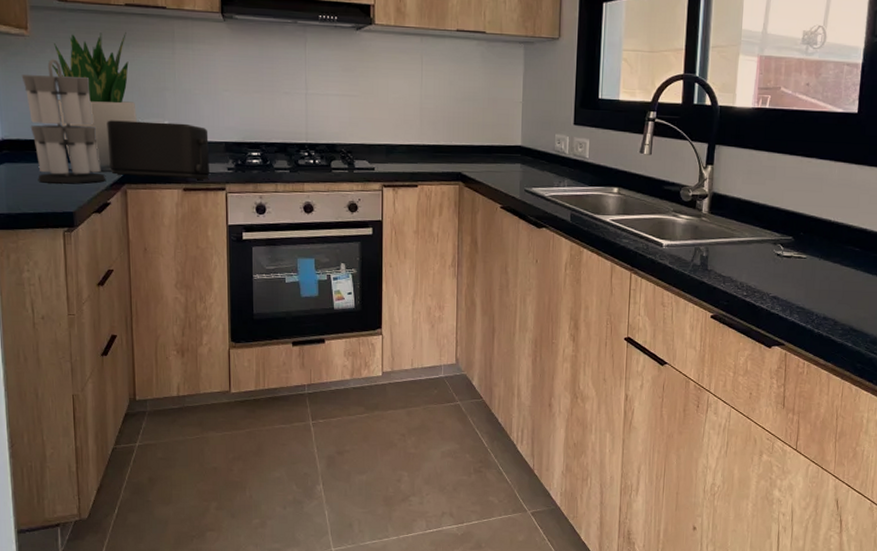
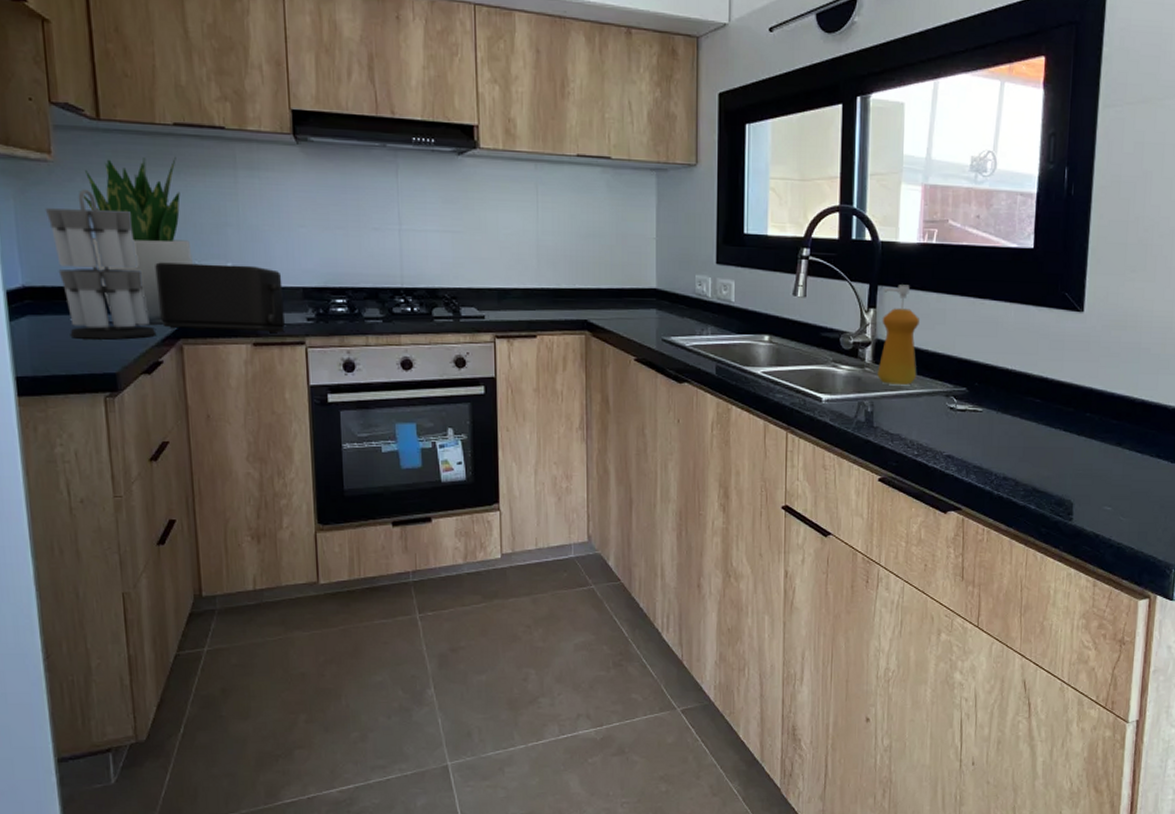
soap dispenser: none [713,144,752,233] -> present [877,284,919,385]

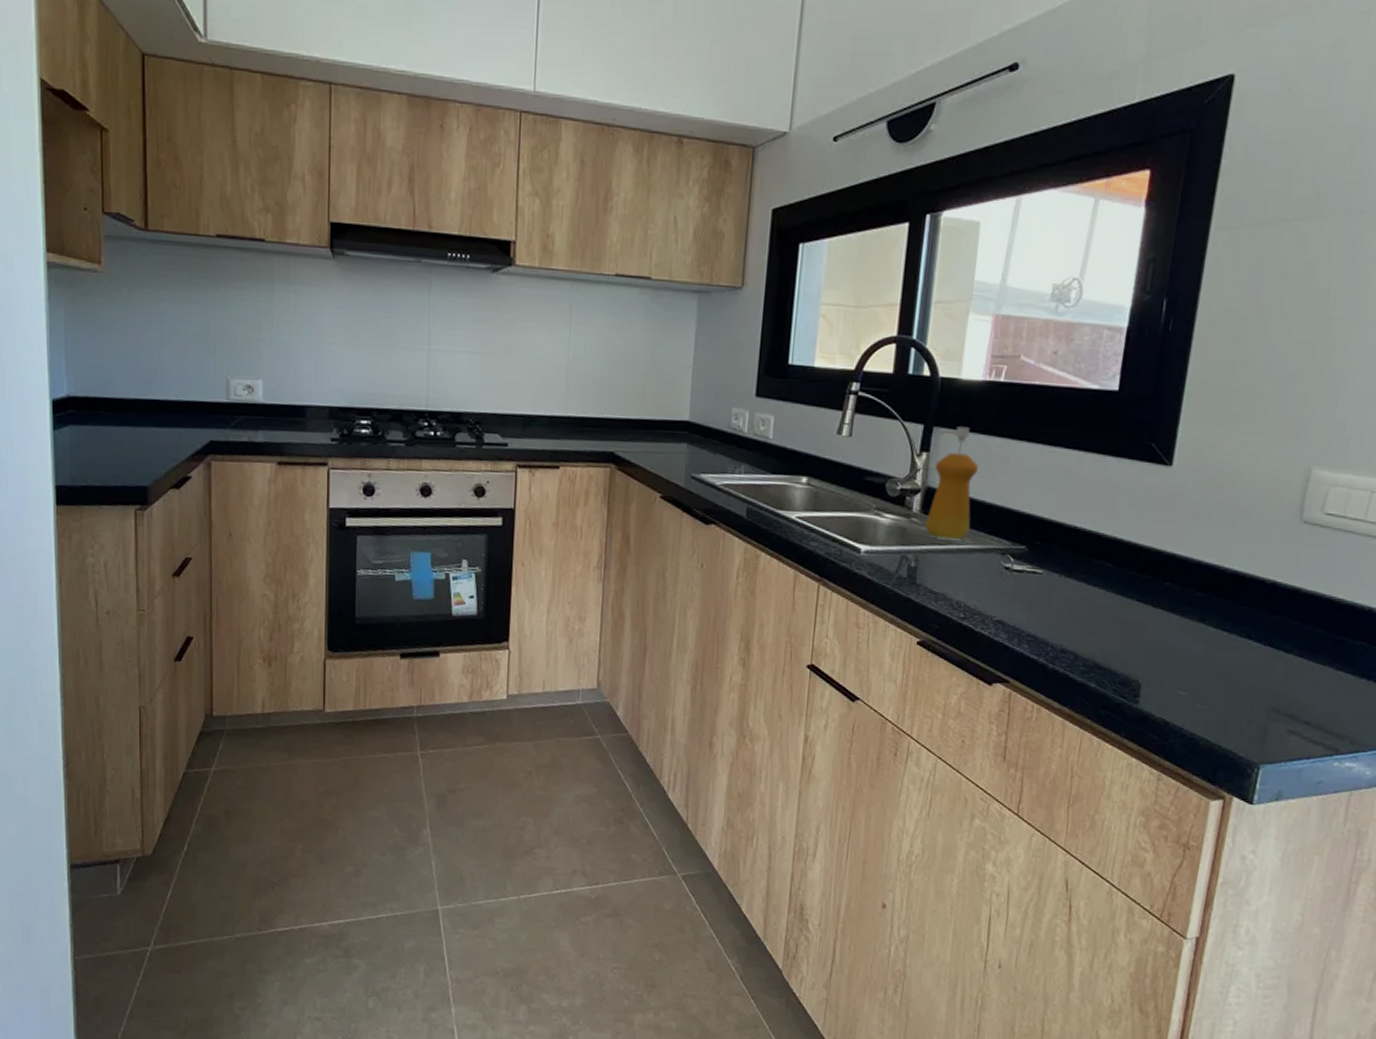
spice rack: present [45,189,157,340] -> none [92,300,187,453]
planter: present [82,157,193,325] -> none [127,269,225,439]
toaster: present [155,262,285,332] -> none [190,376,310,452]

